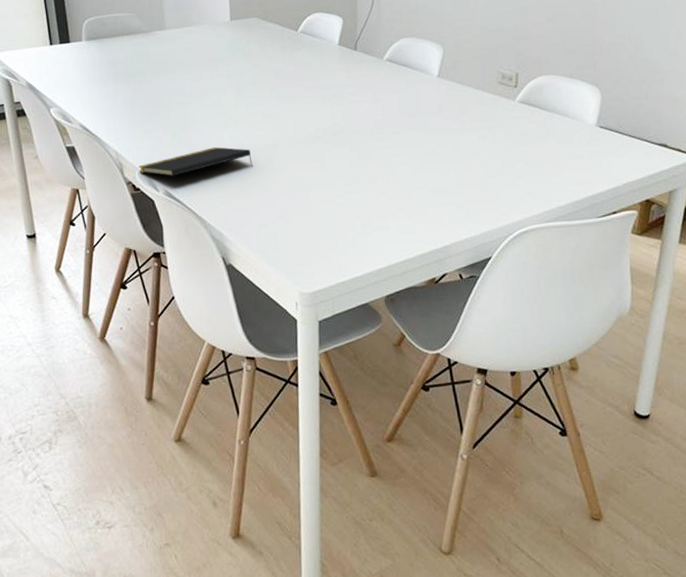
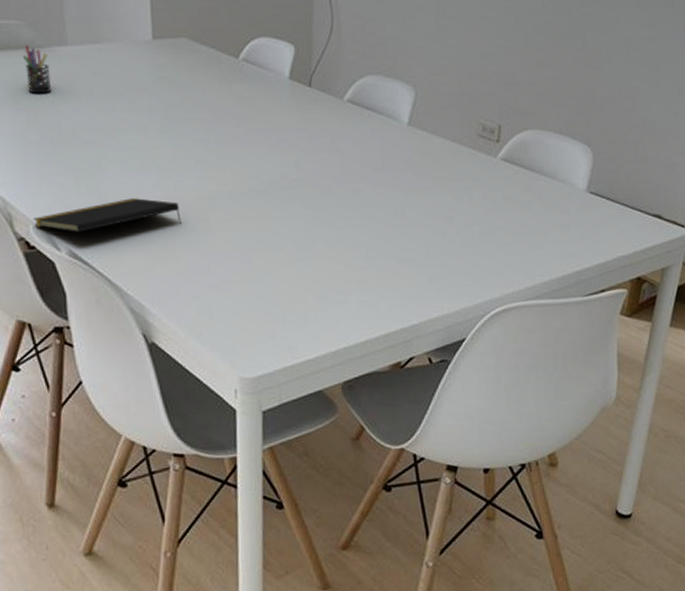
pen holder: none [132,31,154,69] -> present [22,44,52,94]

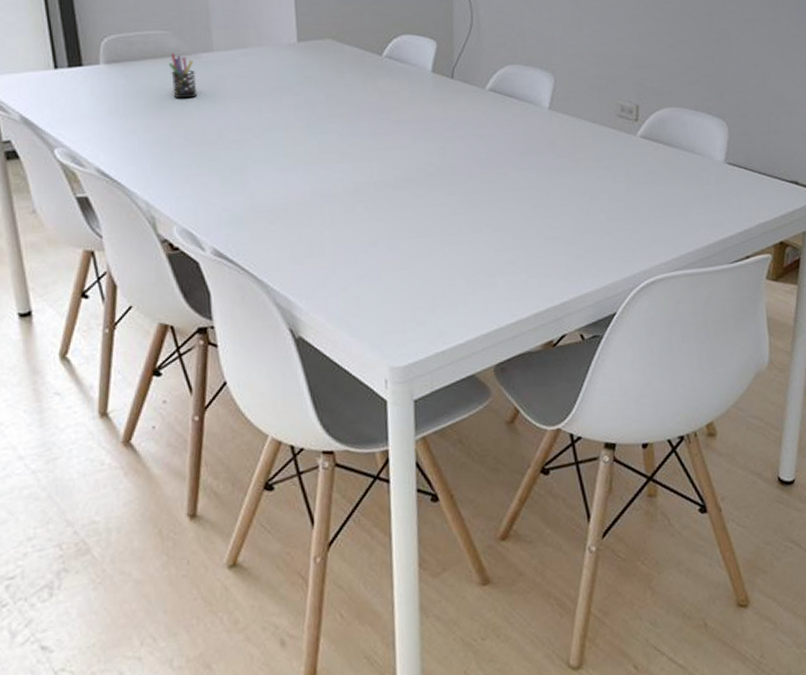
notepad: present [33,198,182,233] -> none [177,194,329,231]

